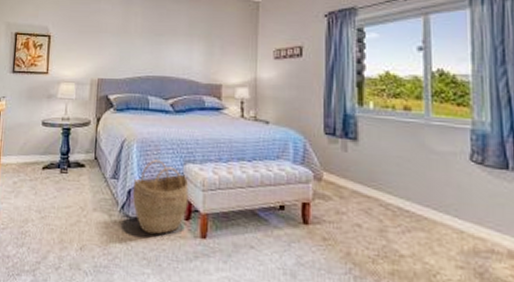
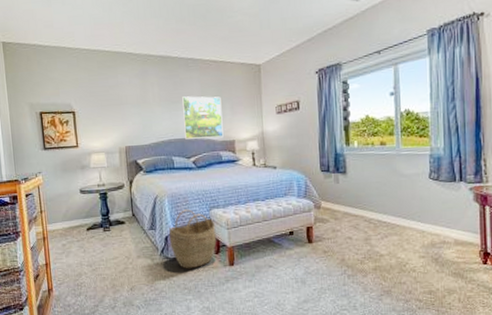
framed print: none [165,30,210,81] -> present [182,96,224,139]

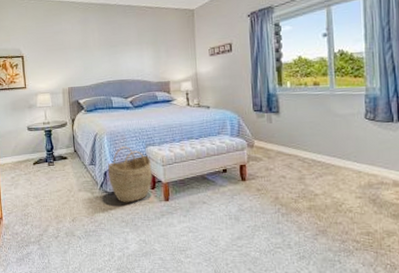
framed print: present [182,96,224,139] -> none [120,40,159,81]

